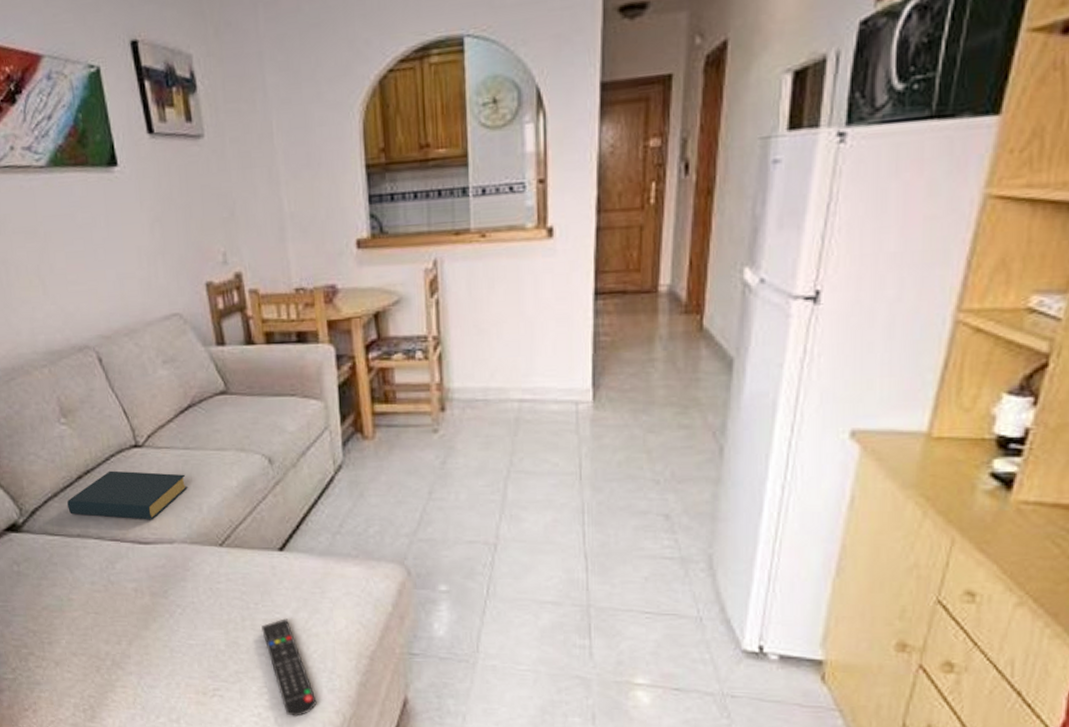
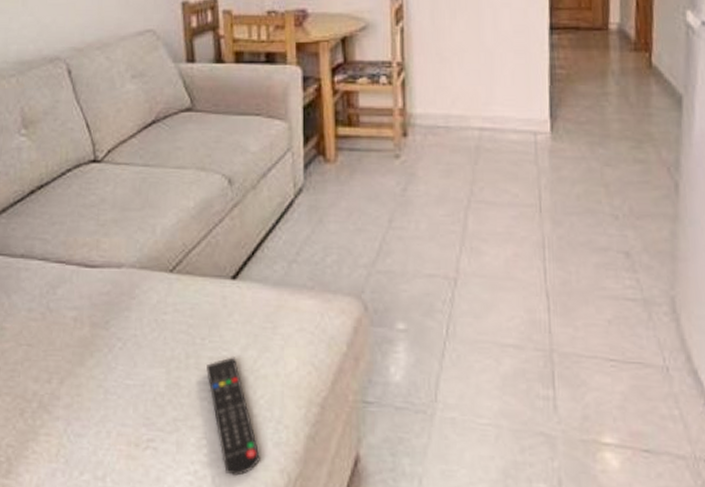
hardback book: present [67,470,188,520] -> none [15,186,143,241]

